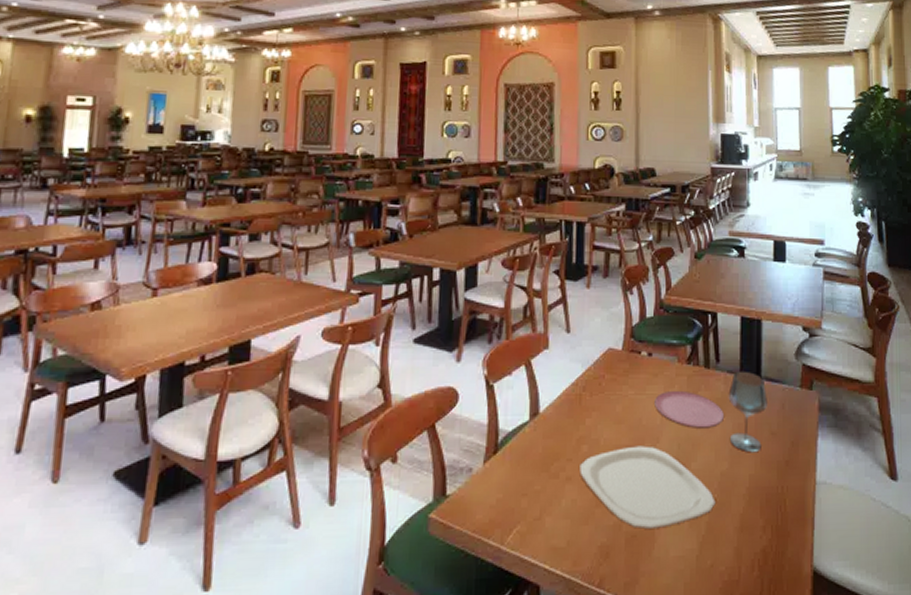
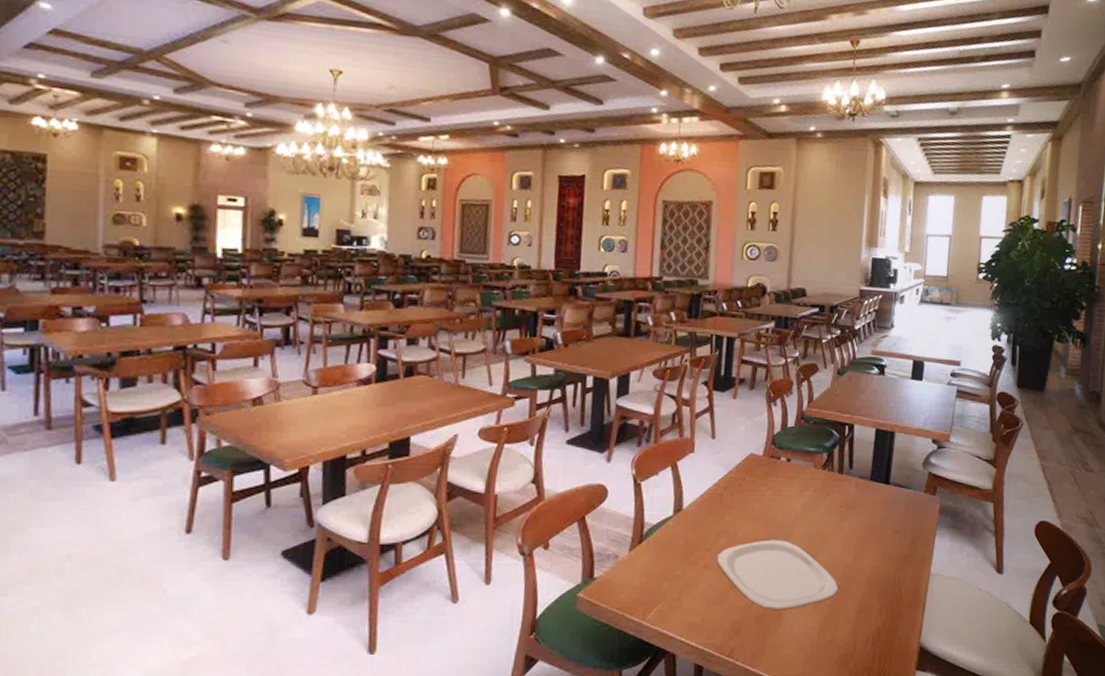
plate: present [654,390,725,428] -> none [789,492,854,526]
wine glass: present [728,371,767,453] -> none [856,477,894,548]

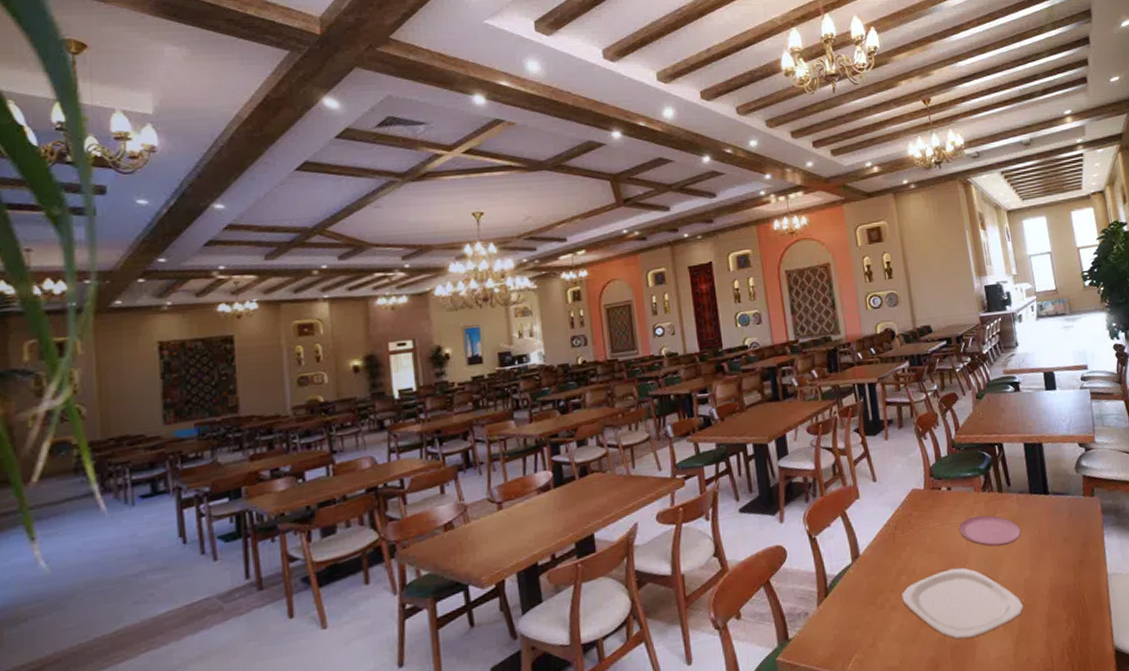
plate: none [789,492,854,526] -> present [959,515,1022,547]

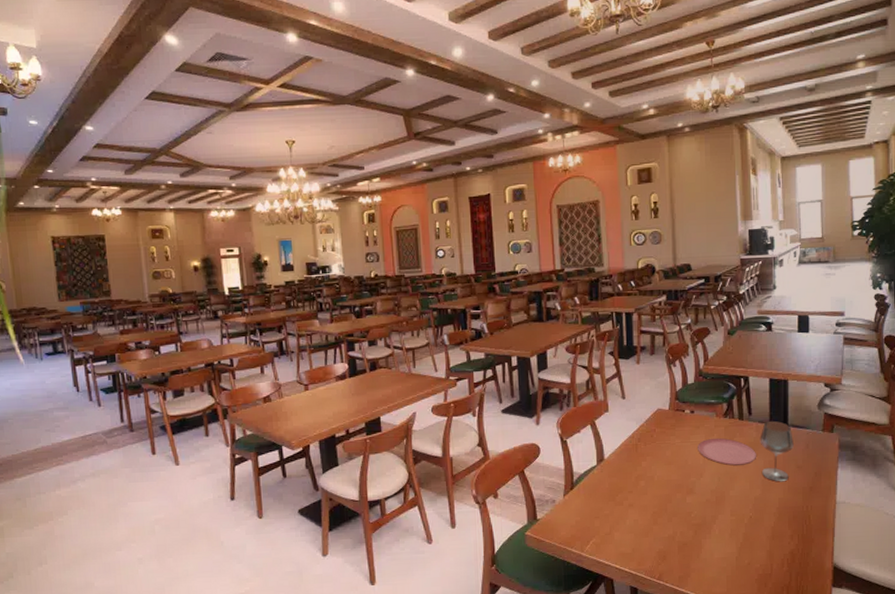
plate: present [901,568,1024,639] -> none [639,480,751,540]
wine glass: none [1021,489,1057,559] -> present [760,420,794,482]

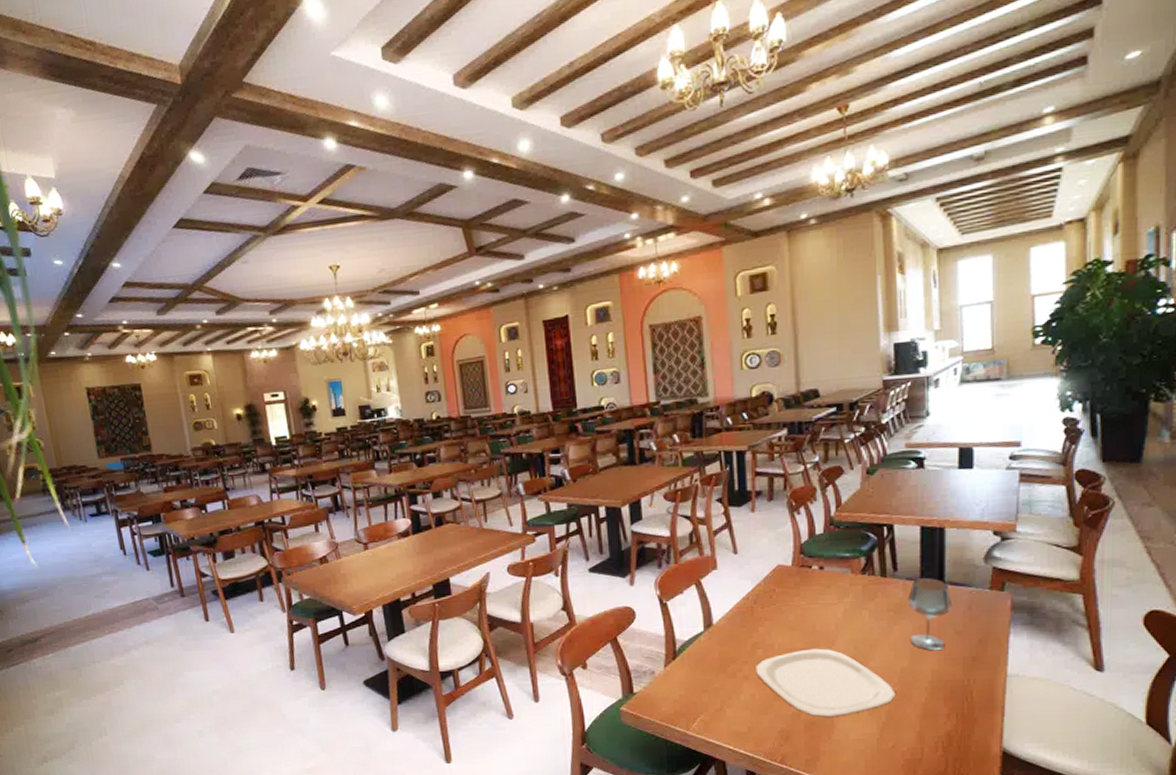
plate: none [639,480,751,540] -> present [756,648,896,718]
plate: present [698,437,757,466] -> none [828,598,904,632]

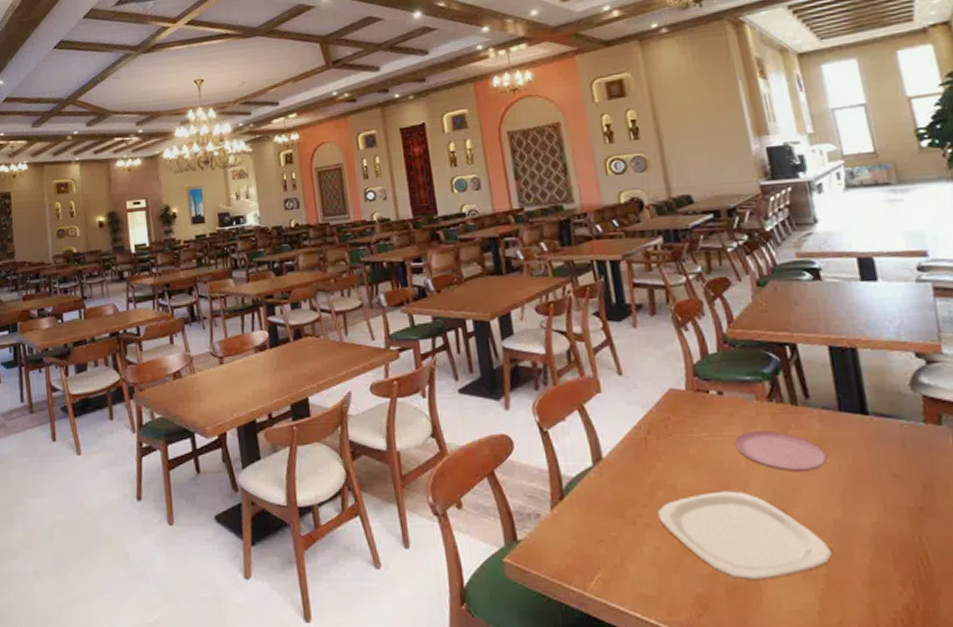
plate: none [828,598,904,632] -> present [734,430,827,472]
wine glass: present [907,577,952,651] -> none [826,406,883,498]

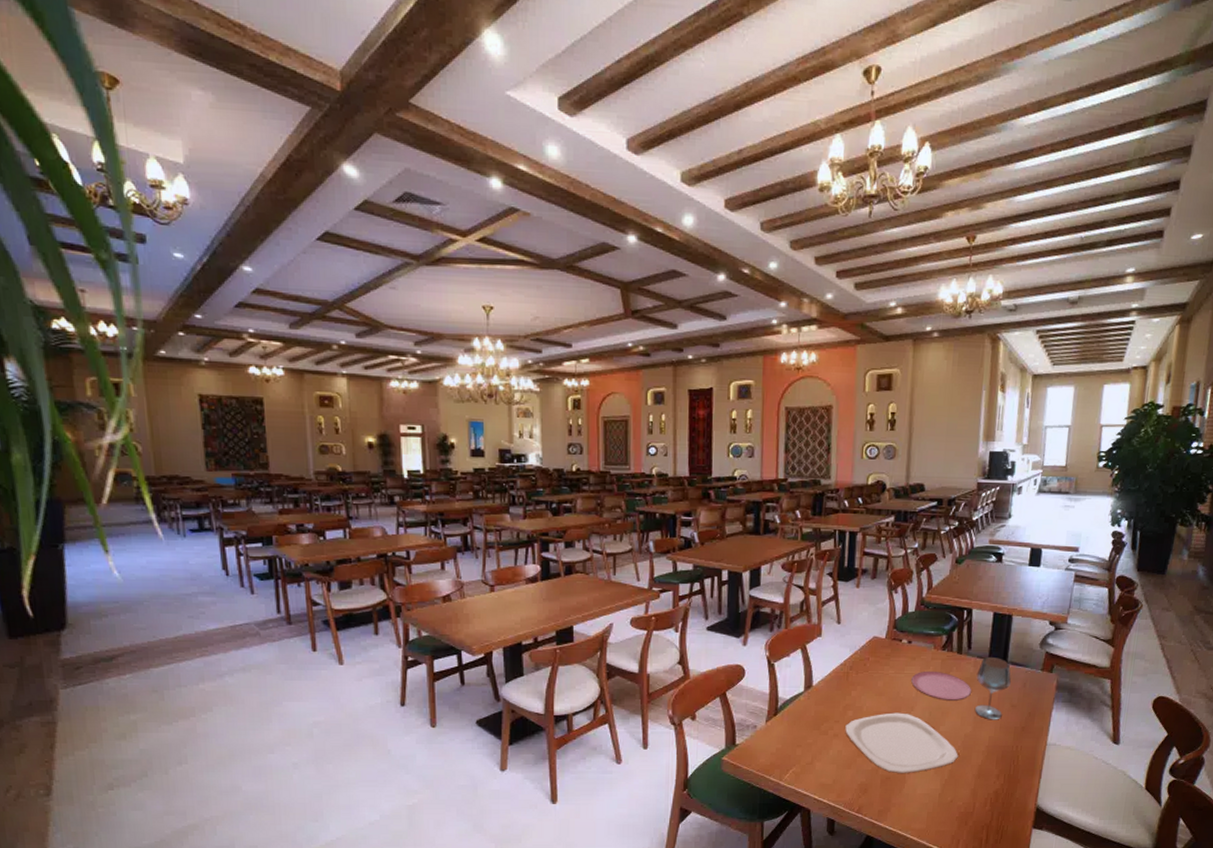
wine glass: none [826,406,883,498] -> present [975,656,1011,720]

